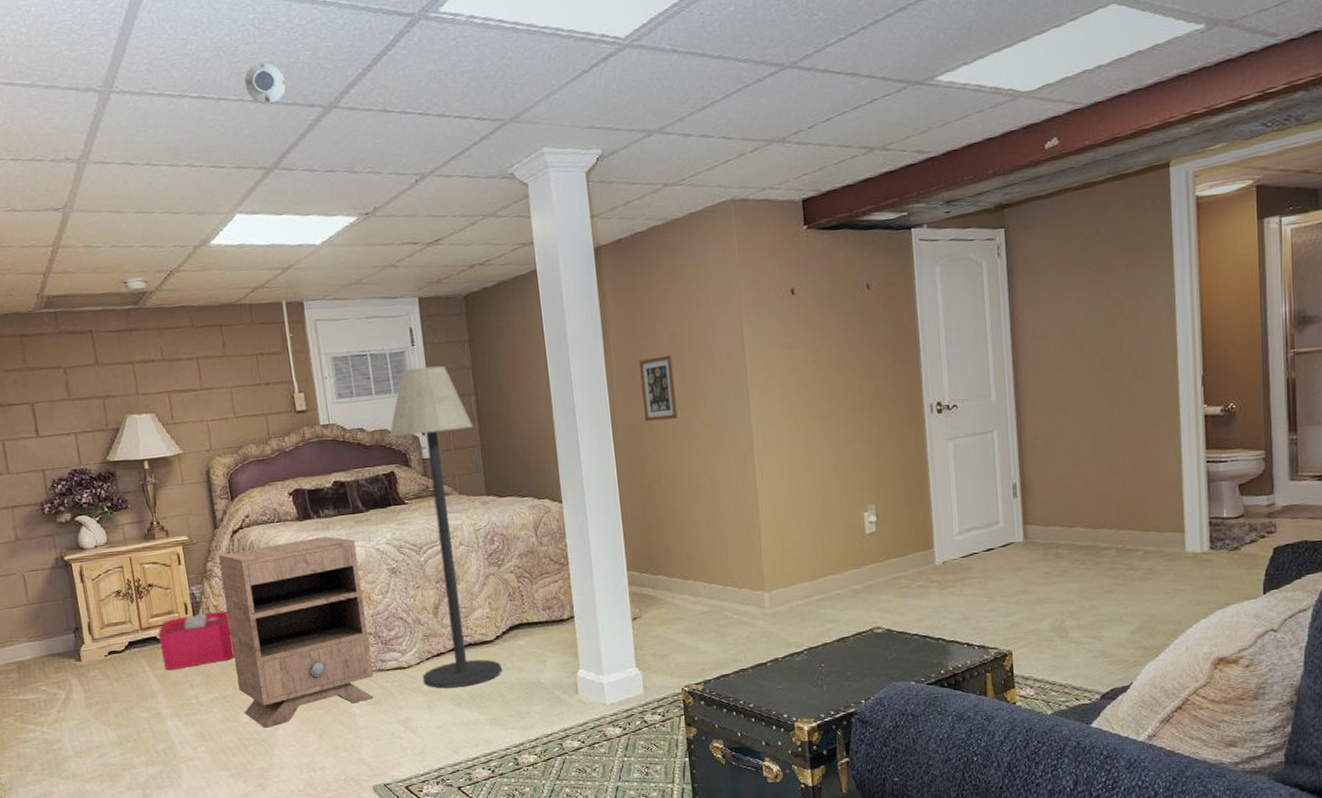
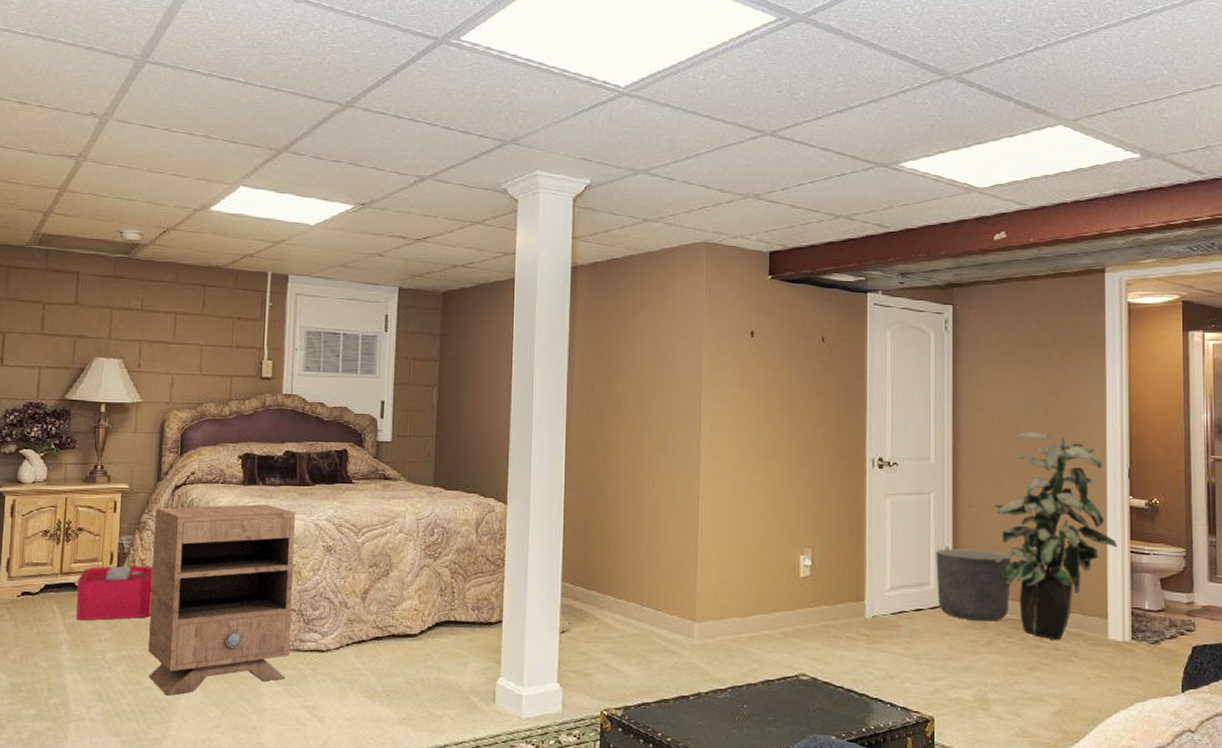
smoke detector: present [244,62,286,105] -> none [271,58,310,94]
floor lamp: present [389,366,502,689] -> none [340,353,432,679]
picture frame: present [639,355,678,422] -> none [599,376,632,438]
planter: none [1003,481,1082,553] -> present [936,548,1012,622]
indoor plant: none [1061,351,1192,561] -> present [995,431,1117,641]

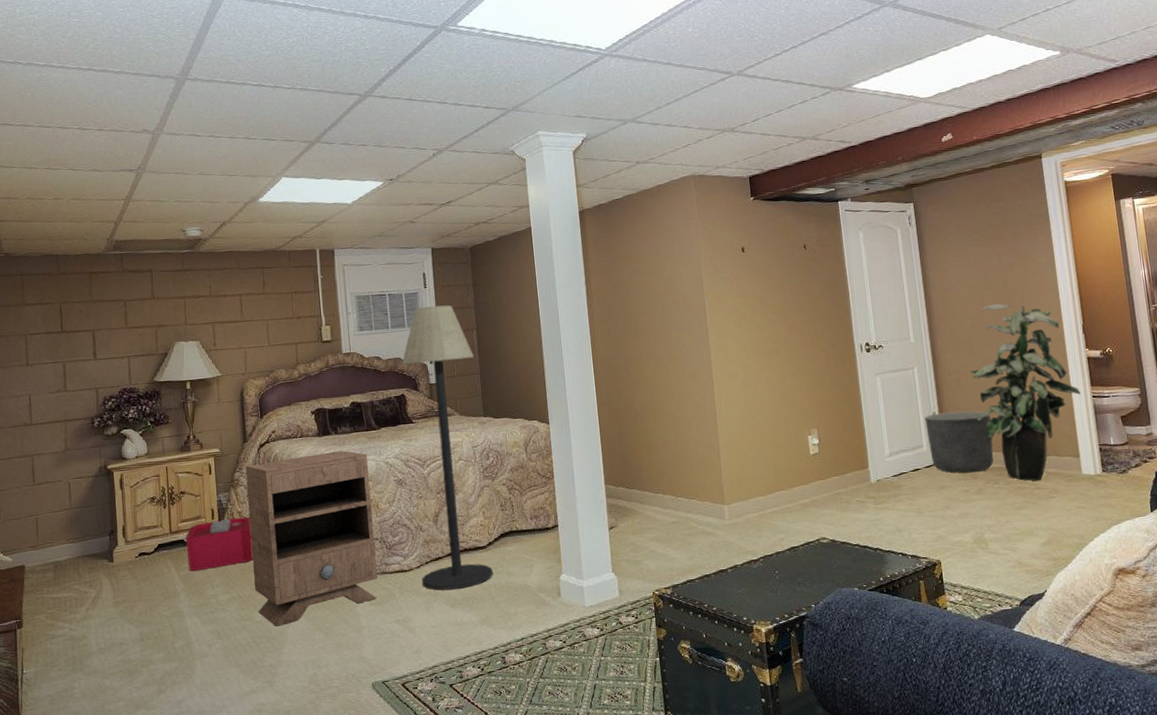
floor lamp: none [340,353,432,679] -> present [402,305,493,591]

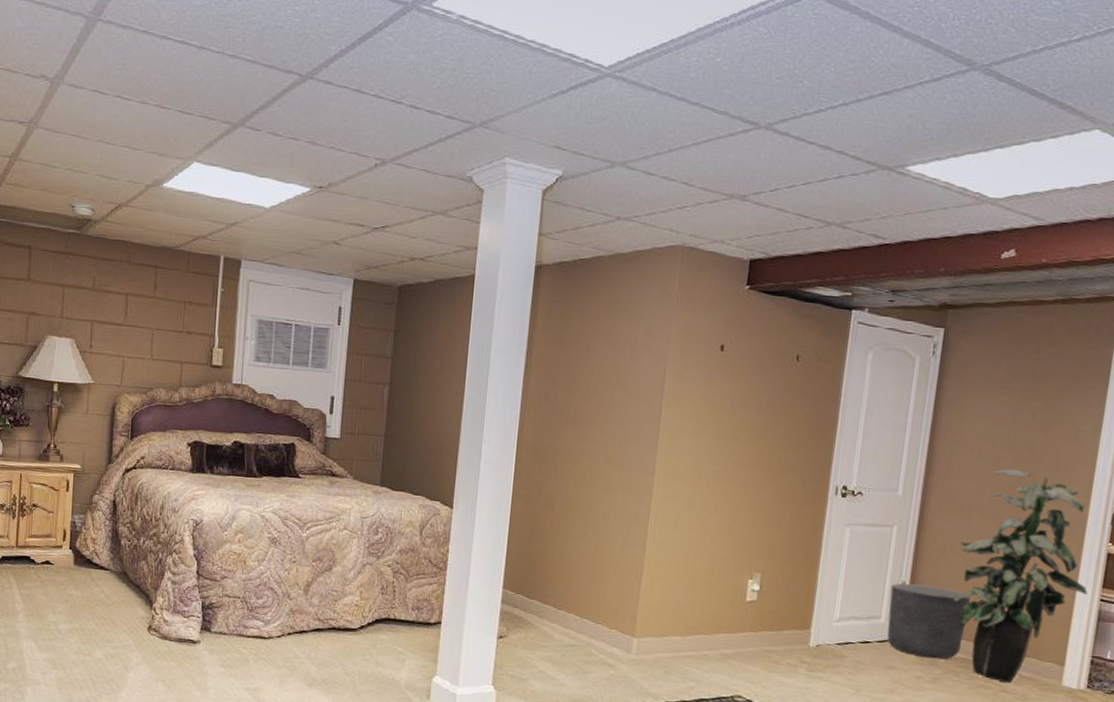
storage bin: present [185,516,254,572] -> none [31,542,105,594]
nightstand: present [245,450,377,627] -> none [99,489,242,669]
floor lamp: present [402,305,493,591] -> none [281,346,382,669]

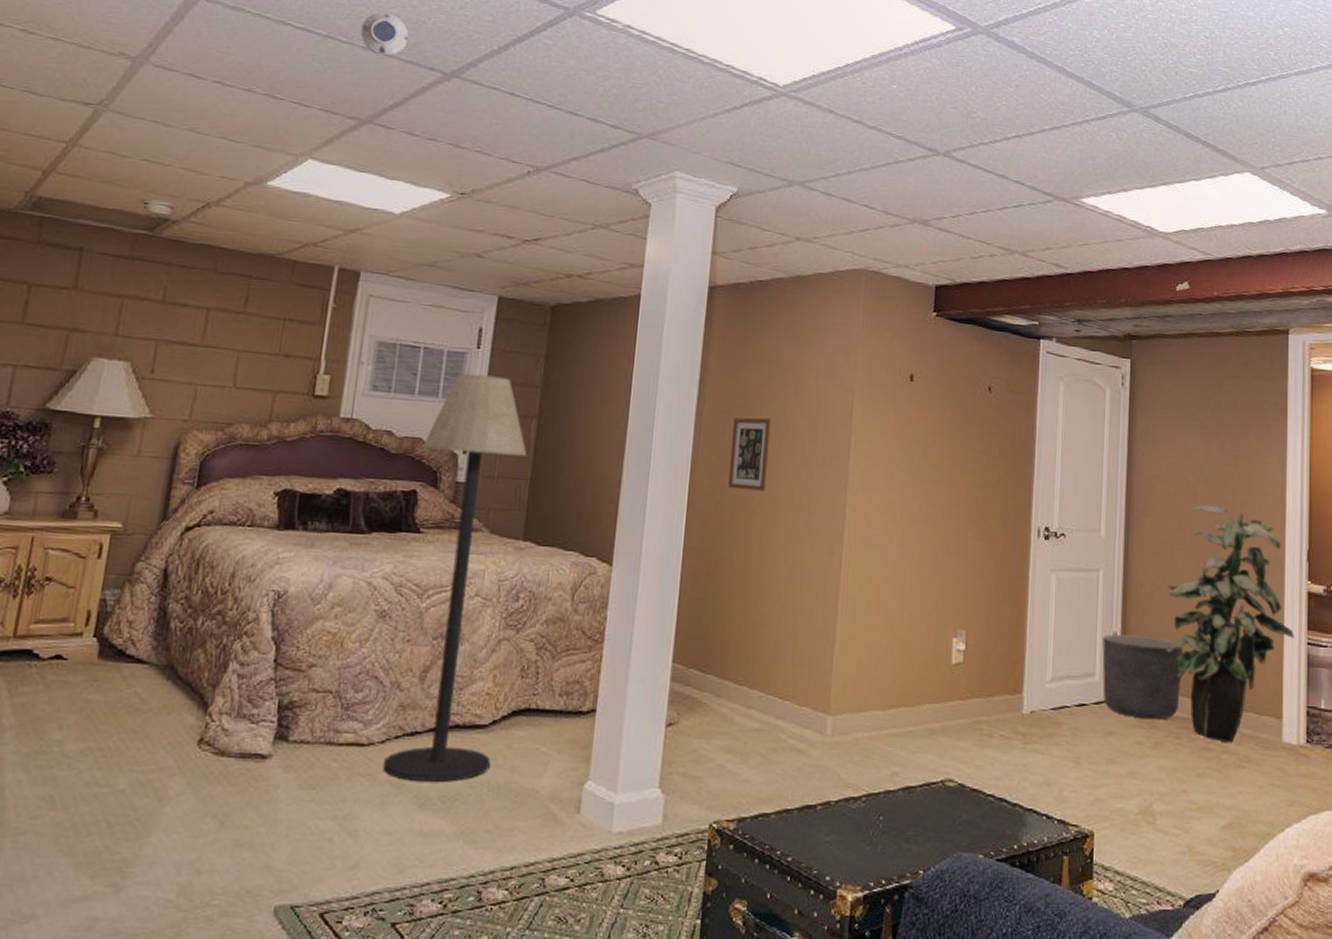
smoke detector: none [228,20,269,63] -> present [360,12,409,56]
floor lamp: none [281,346,382,669] -> present [384,373,528,782]
picture frame: none [551,384,591,449] -> present [728,417,772,491]

